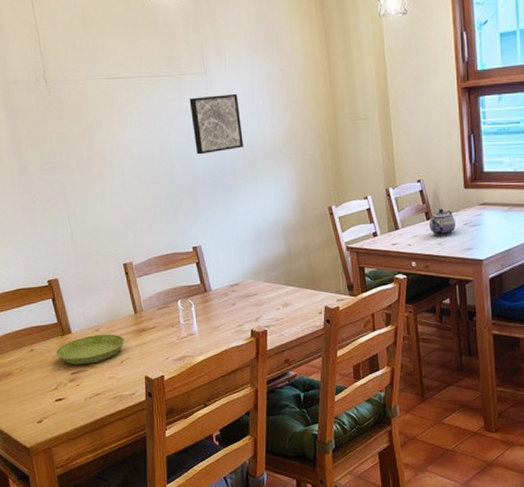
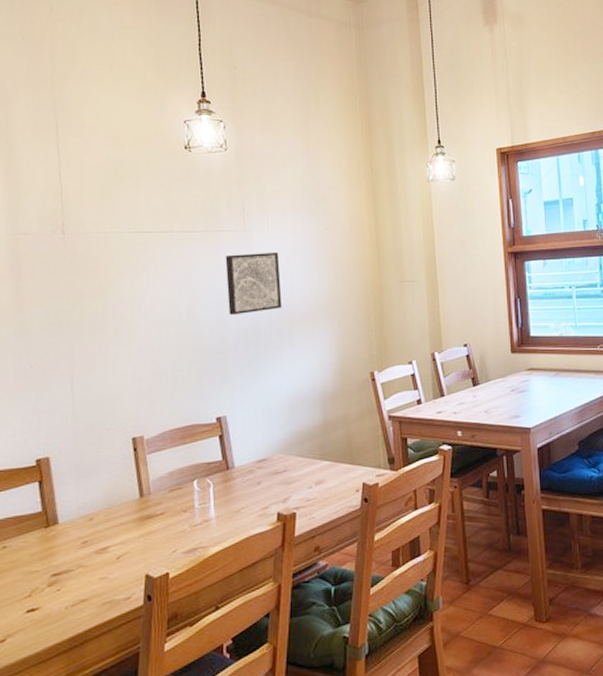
saucer: present [55,334,124,365] -> none [34,523,124,565]
teapot: present [428,208,455,236] -> none [475,374,502,403]

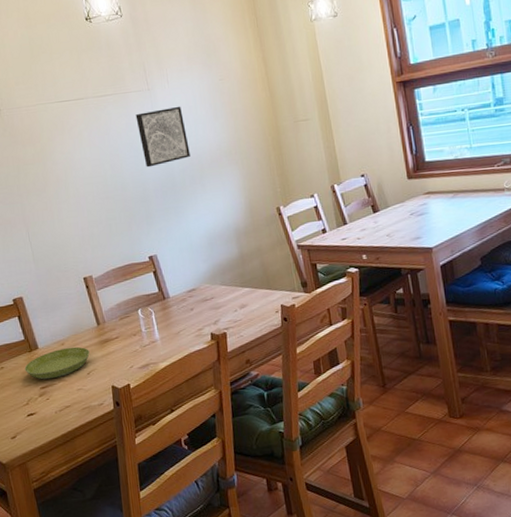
saucer: none [34,523,124,565] -> present [24,346,90,380]

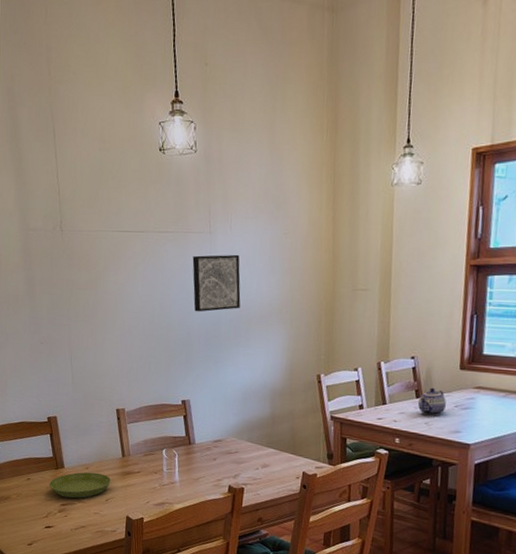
teapot: none [375,200,402,228] -> present [417,387,446,416]

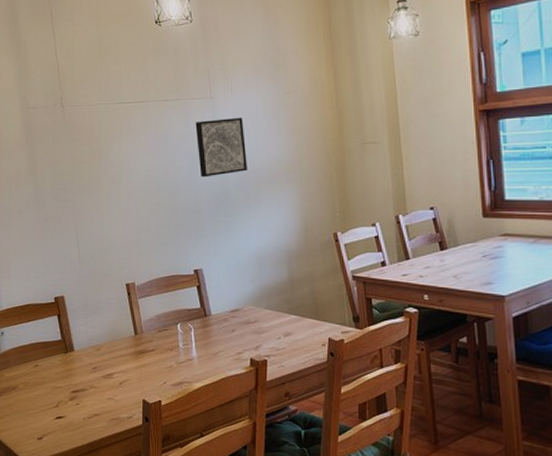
saucer: present [49,472,111,499] -> none [58,353,124,384]
teapot: present [417,387,446,416] -> none [442,238,473,268]

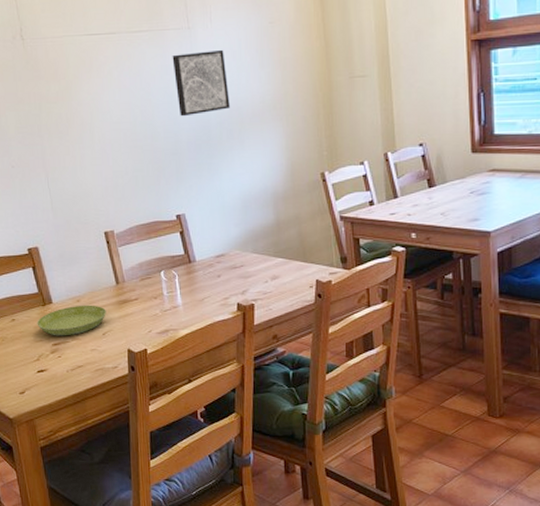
saucer: none [58,353,124,384] -> present [37,305,106,336]

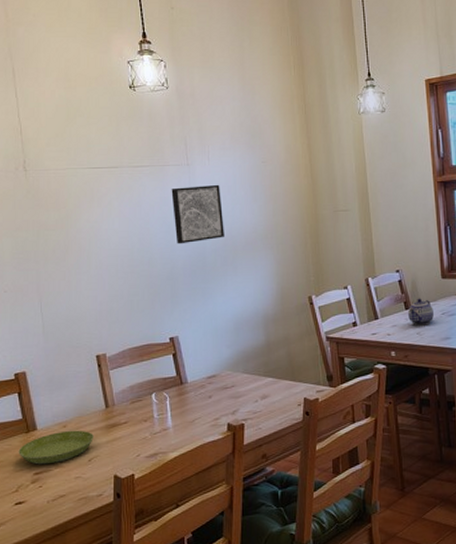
teapot: none [431,175,461,206] -> present [407,298,434,326]

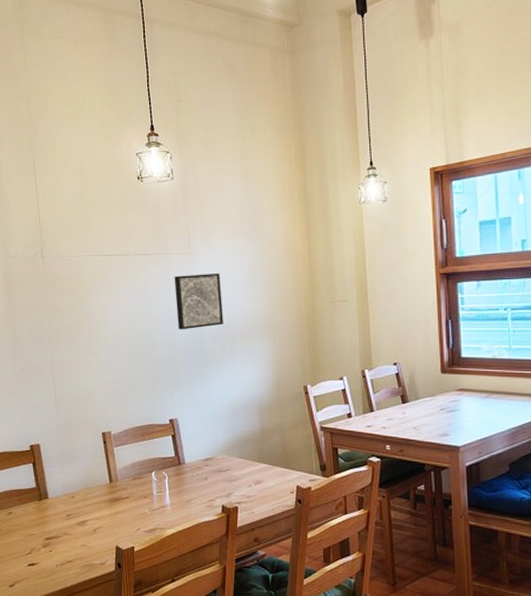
saucer: present [18,430,94,465] -> none [32,501,98,531]
teapot: present [407,298,434,326] -> none [404,392,431,421]

